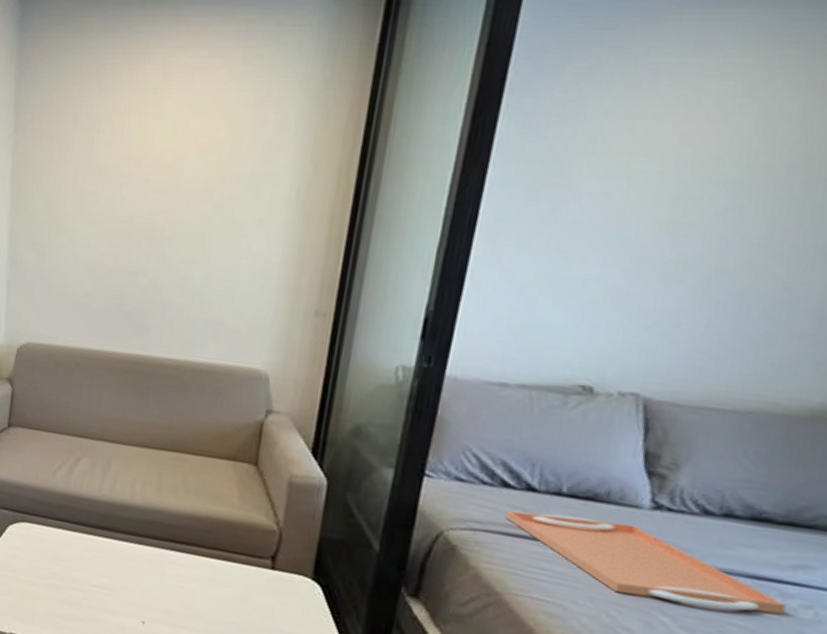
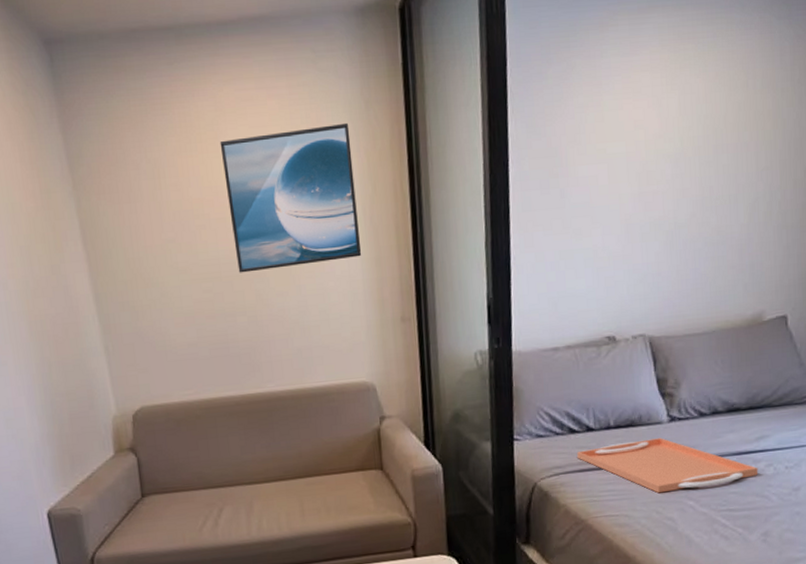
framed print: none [150,100,301,239] -> present [219,122,362,273]

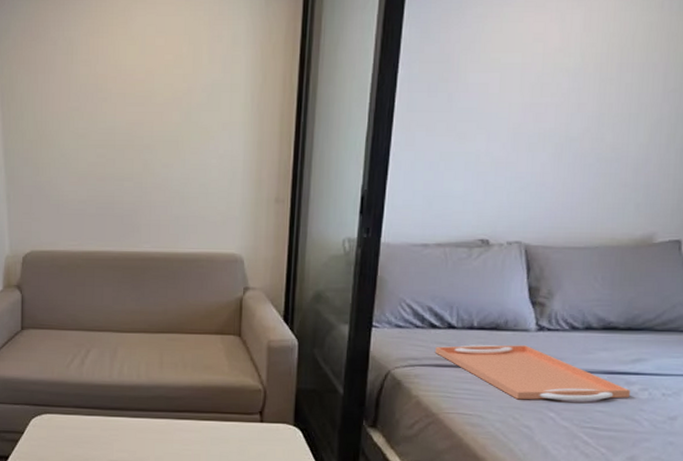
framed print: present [219,122,362,273] -> none [128,17,248,143]

